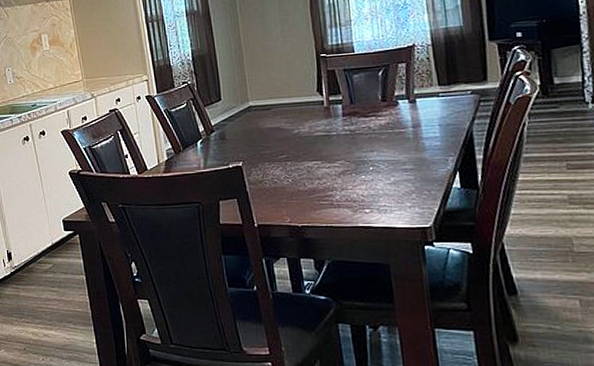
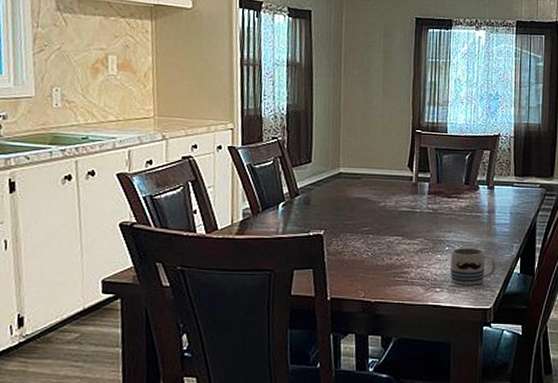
mug: none [376,165,432,205] -> present [450,247,497,285]

